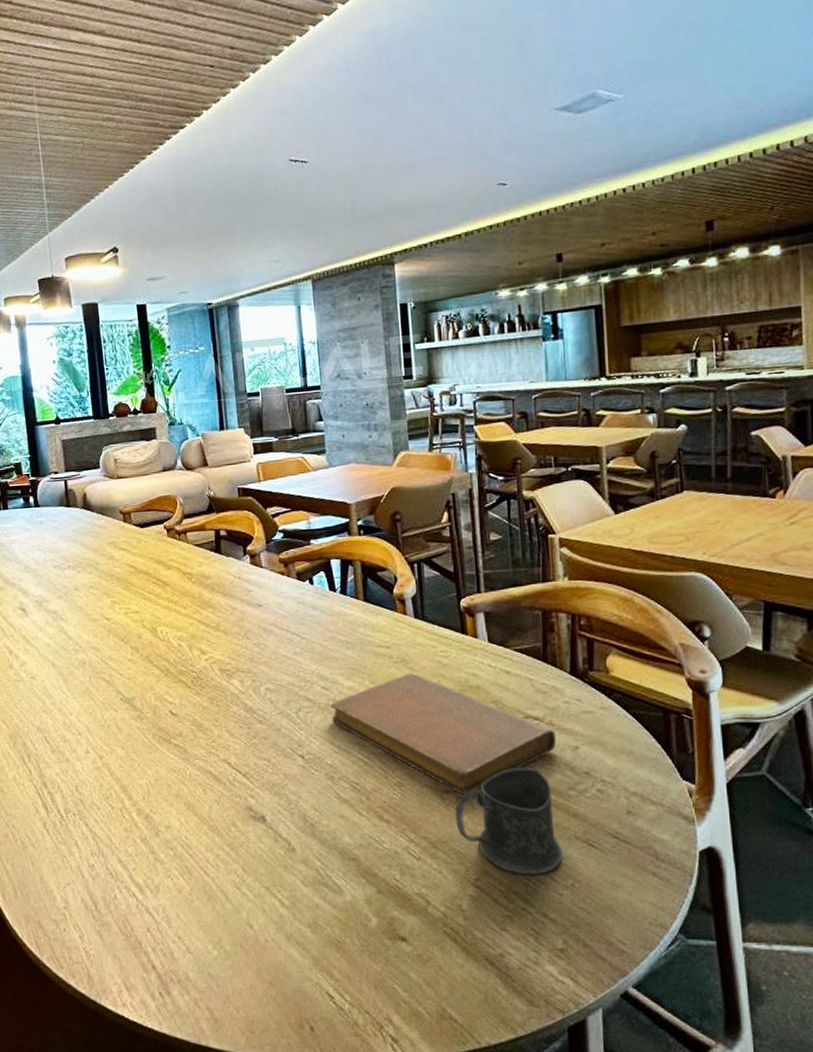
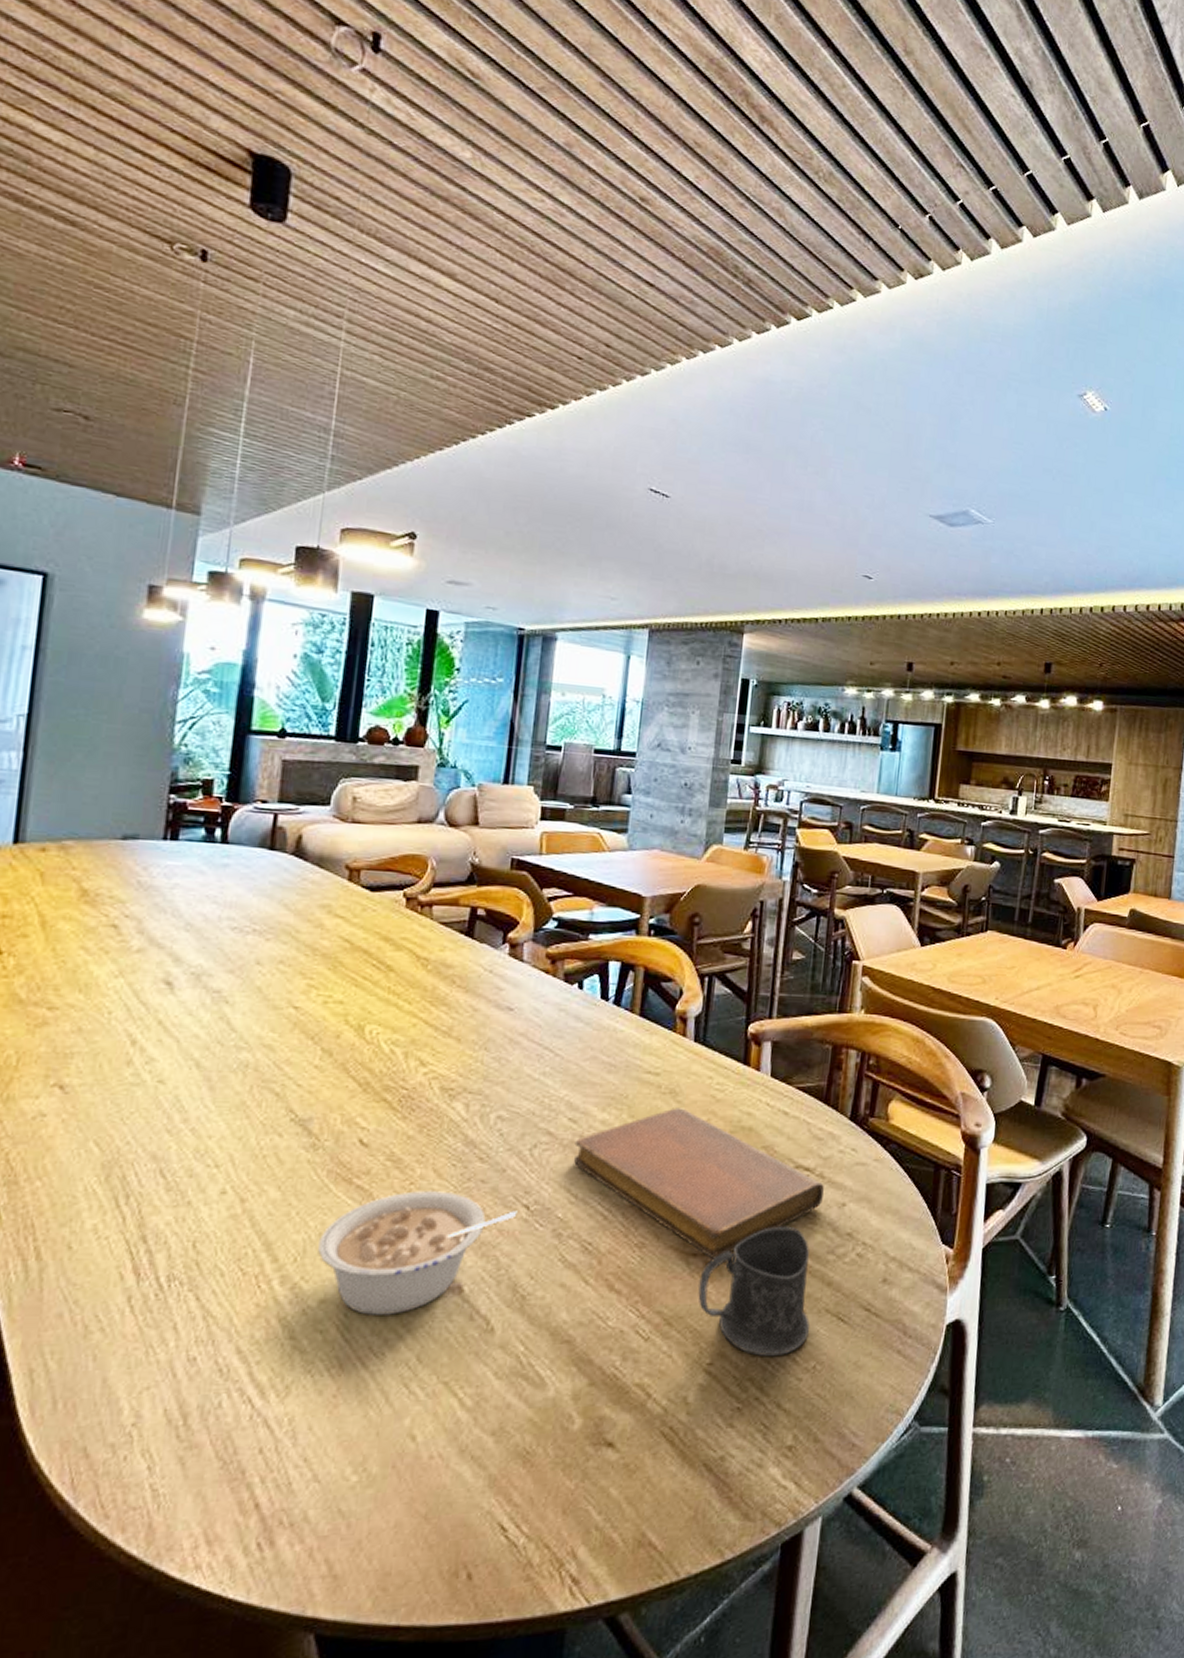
legume: none [157,746,296,837] -> present [318,1191,518,1315]

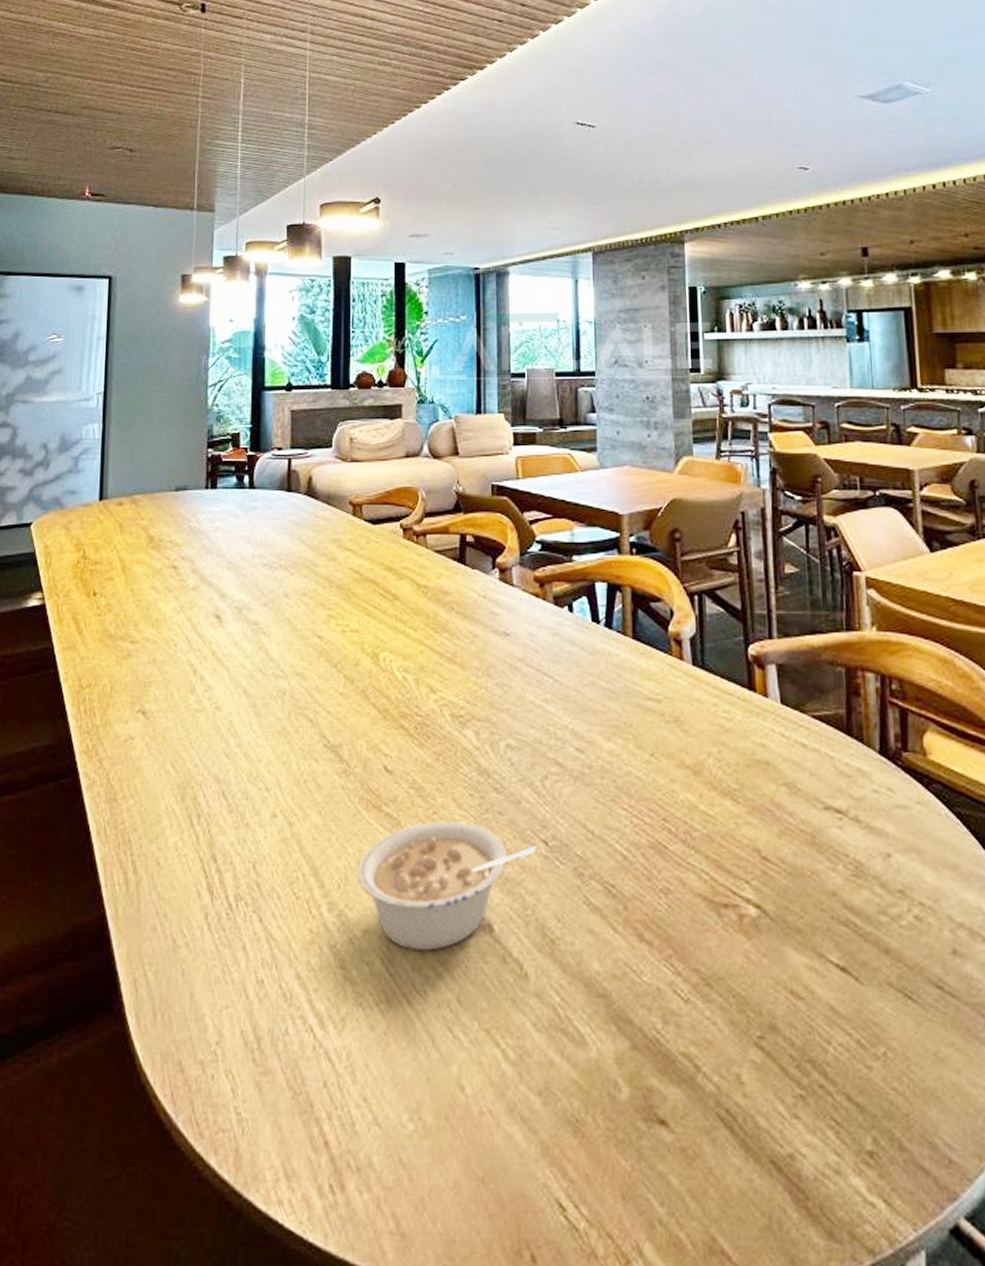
notebook: present [573,1108,824,1260] -> none [584,738,863,913]
mug: present [698,1226,810,1356] -> none [735,877,871,1035]

